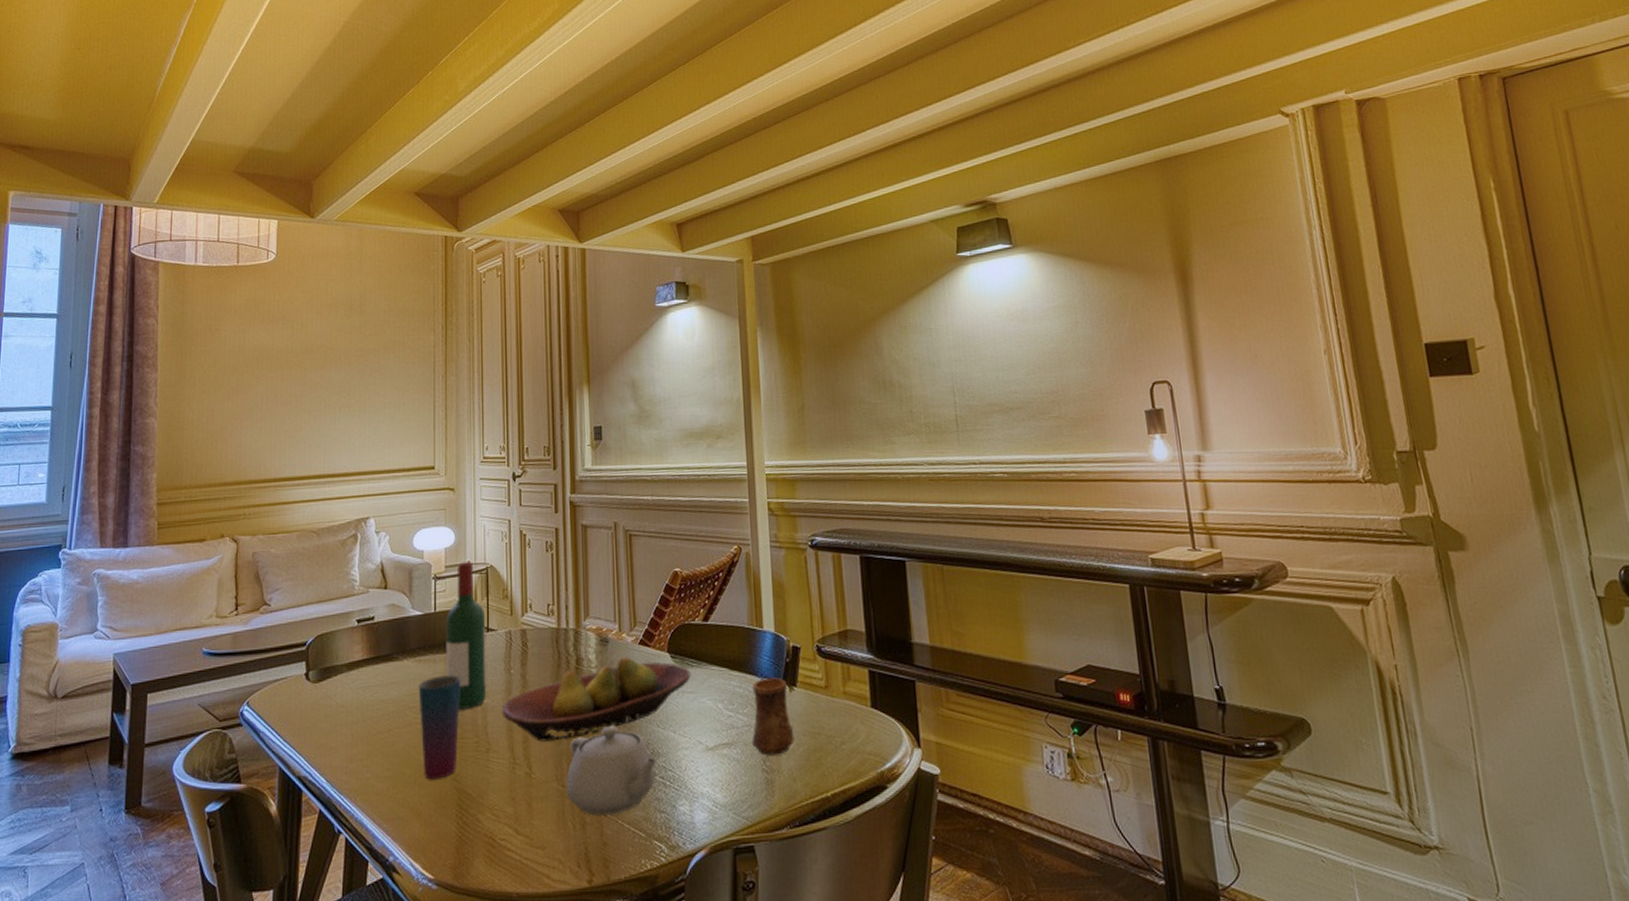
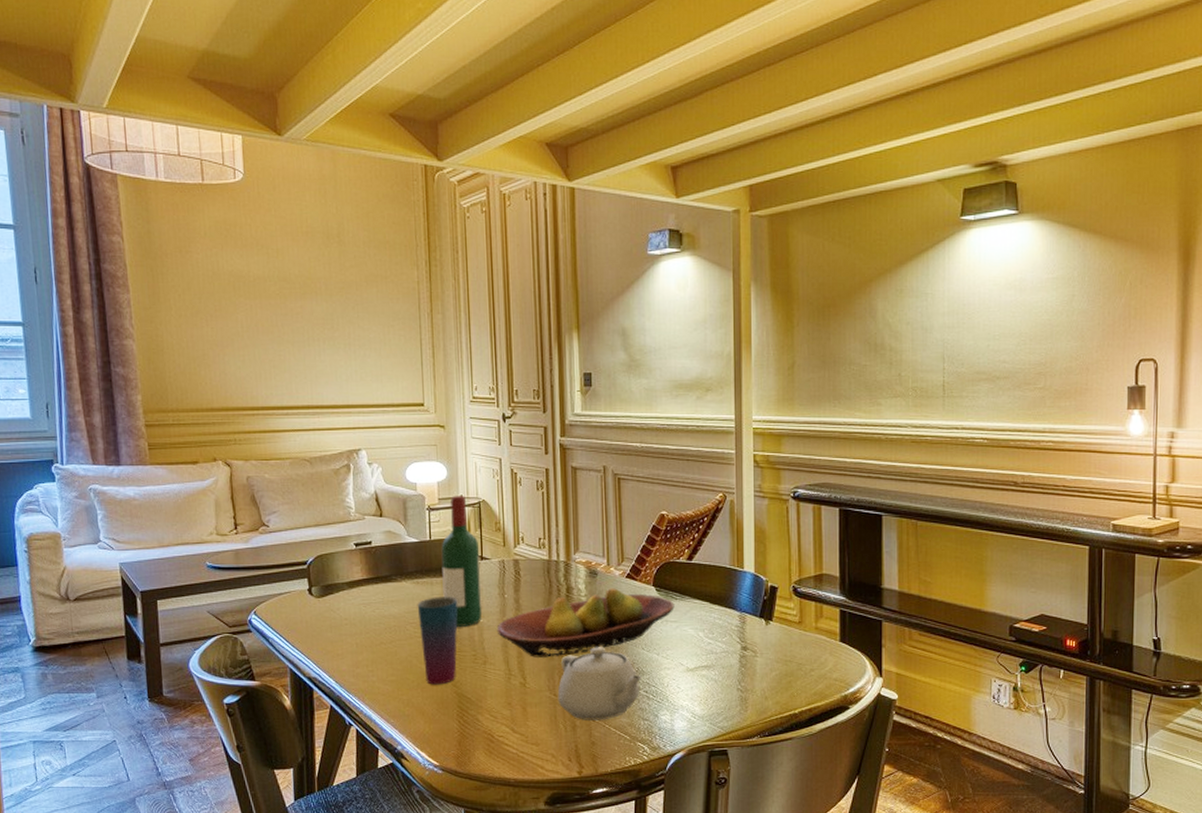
cup: present [752,678,795,756] -> none [729,612,768,678]

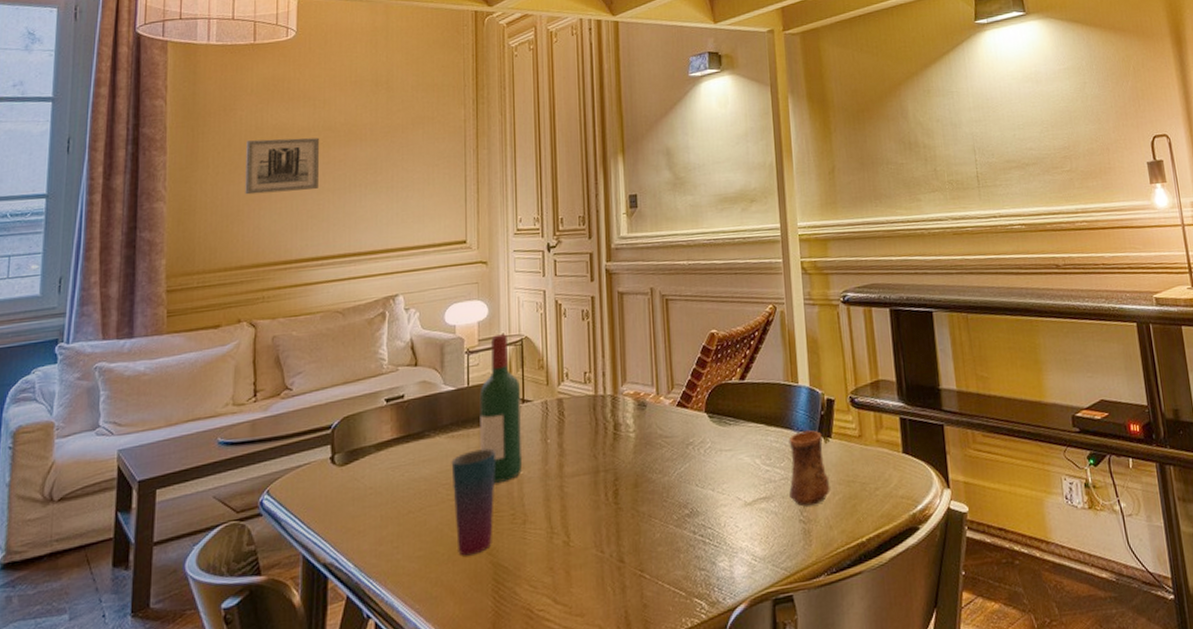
wall art: none [205,285,278,340] -> present [245,137,319,195]
fruit bowl: present [496,588,675,657] -> none [538,419,729,510]
teapot: present [557,647,643,720] -> none [605,488,698,579]
cup: none [729,612,768,678] -> present [788,430,830,506]

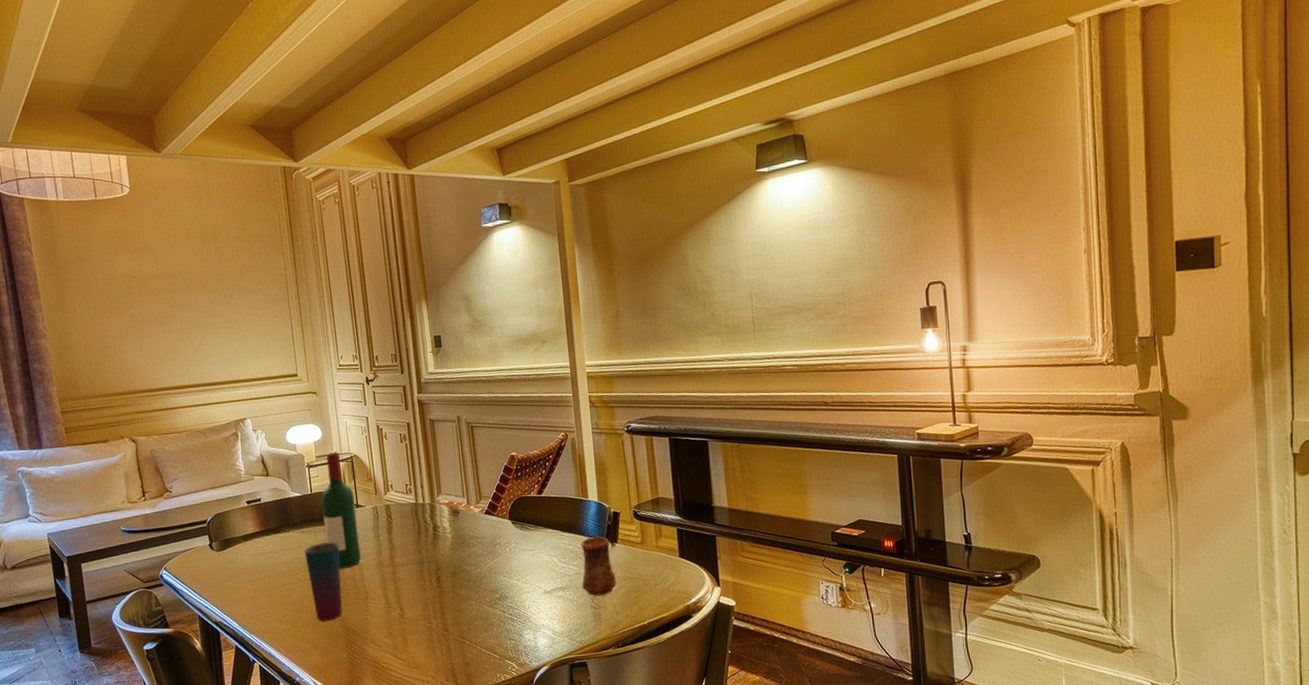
wall art: present [245,137,319,195] -> none [104,284,169,334]

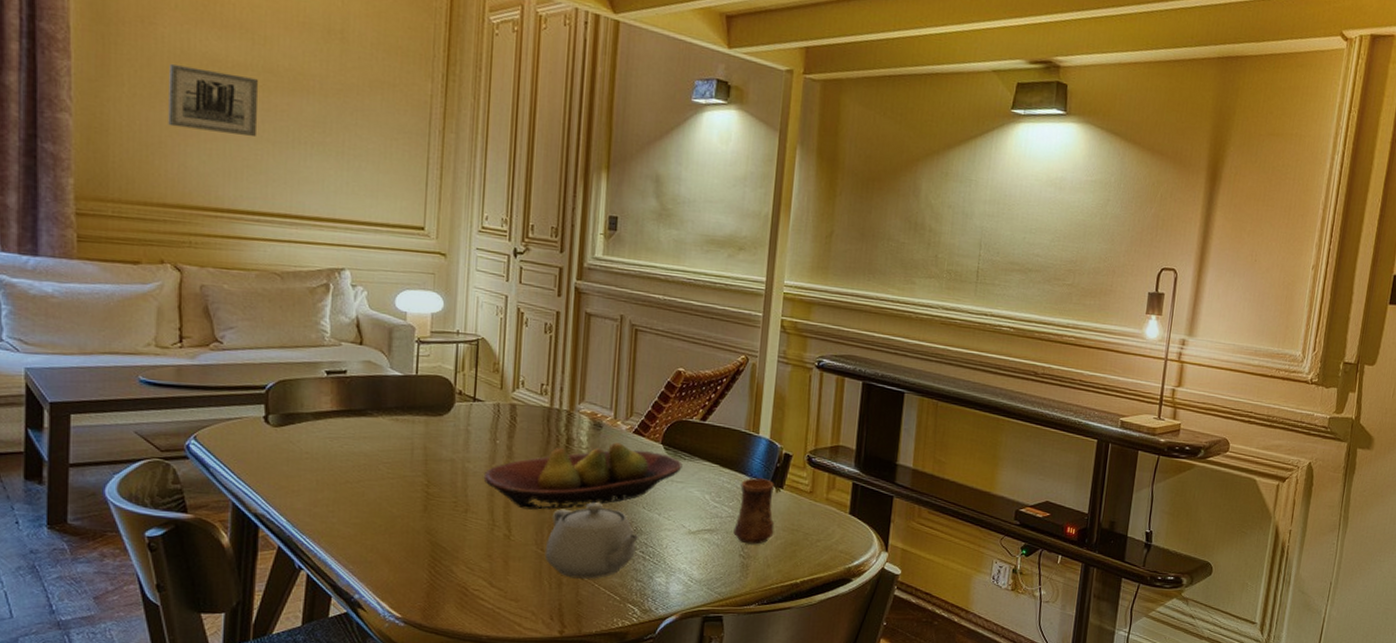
wall art: none [104,284,169,334] -> present [168,64,258,136]
cup: present [304,542,343,621] -> none [393,436,442,531]
wine bottle: present [321,452,361,568] -> none [425,330,473,471]
fruit bowl: none [375,524,530,591] -> present [483,442,683,510]
teapot: none [432,577,506,644] -> present [544,502,641,579]

